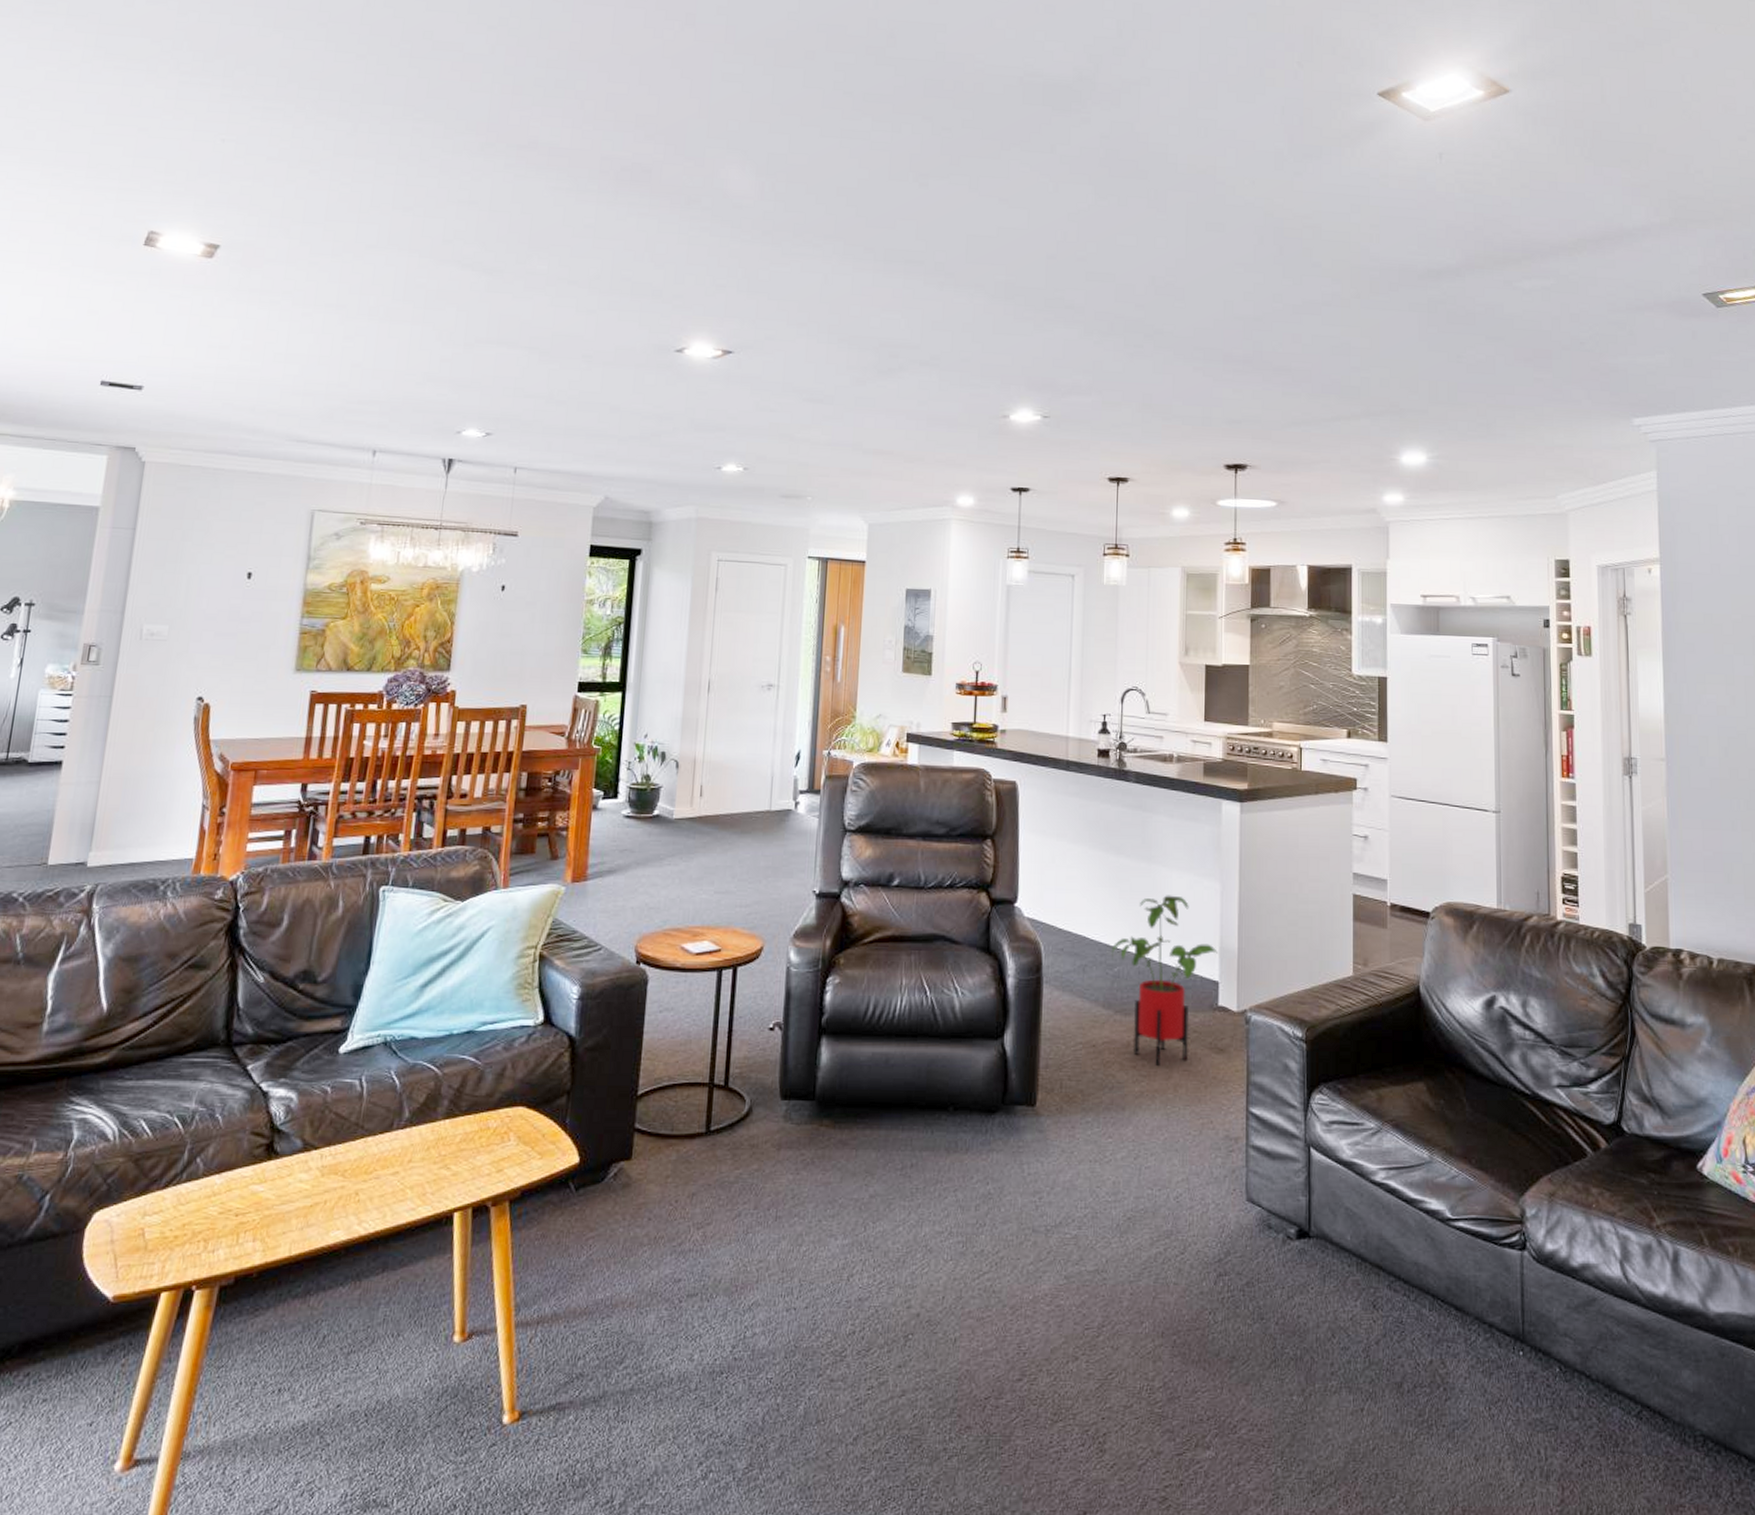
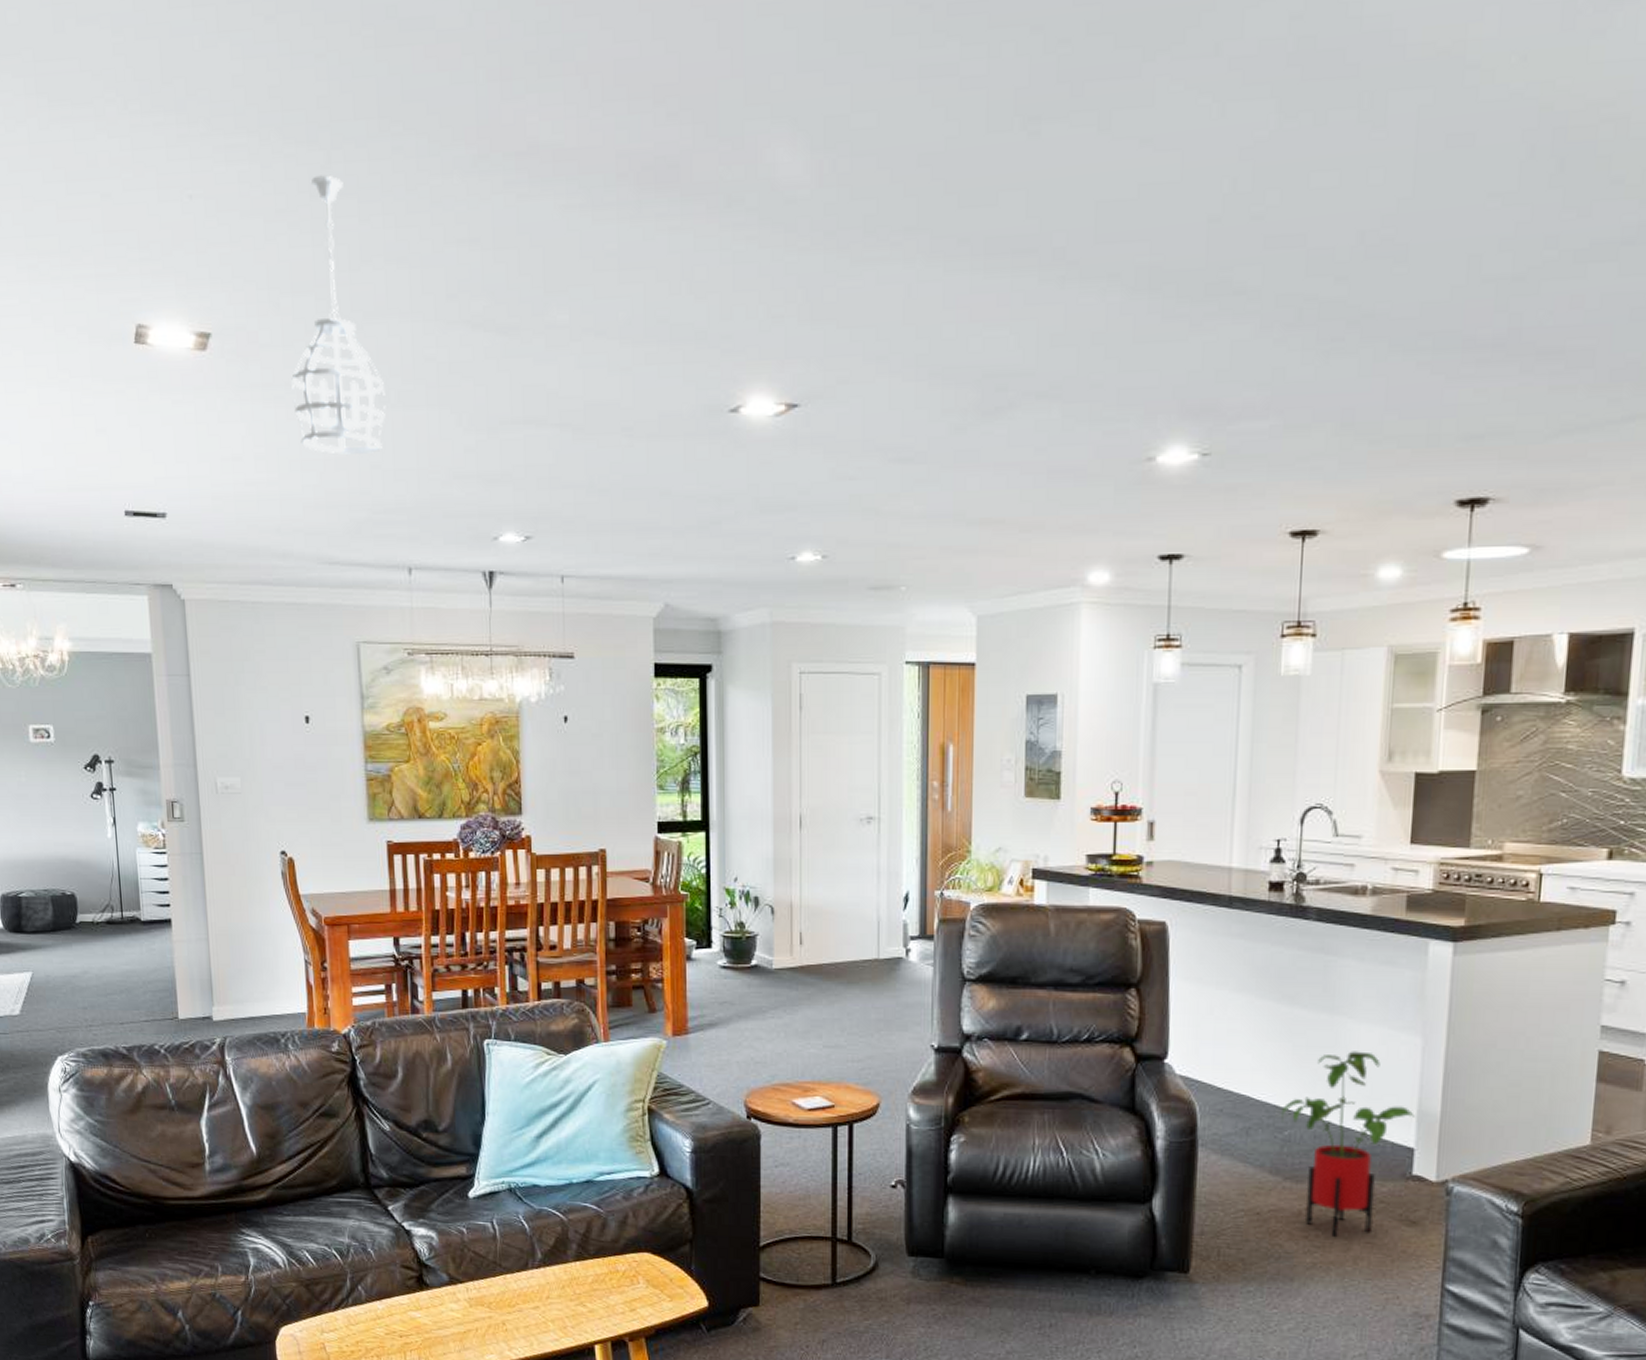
pendant light: none [287,139,376,355] -> present [291,175,386,455]

